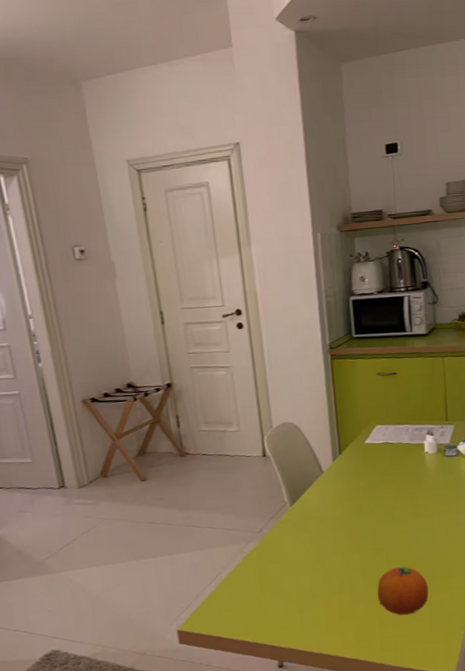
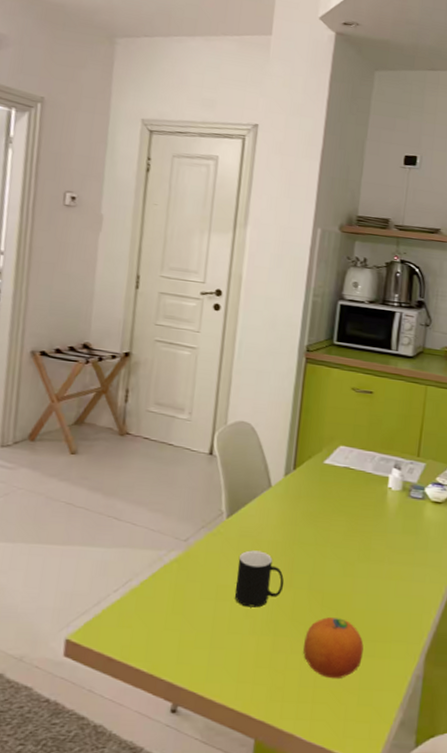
cup: none [307,527,351,574] -> present [235,550,285,608]

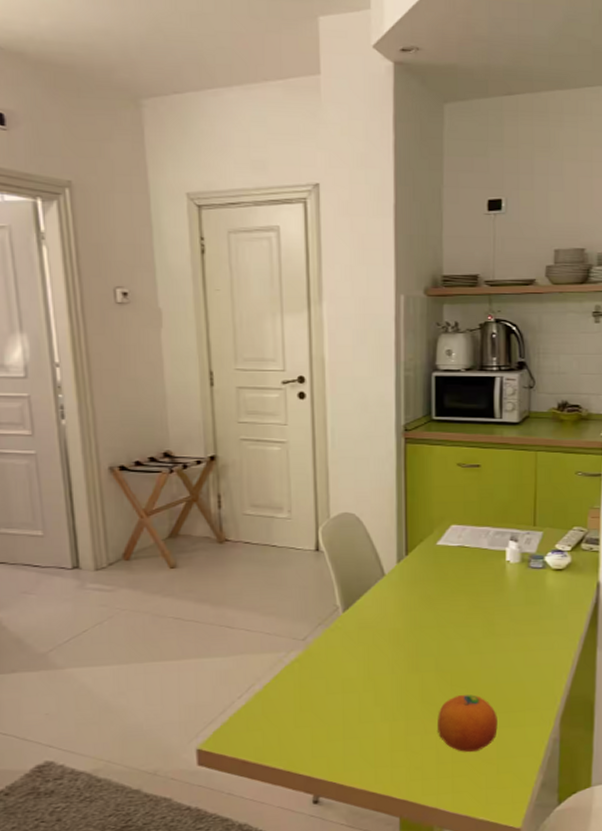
cup: present [235,550,285,608] -> none [360,640,410,696]

